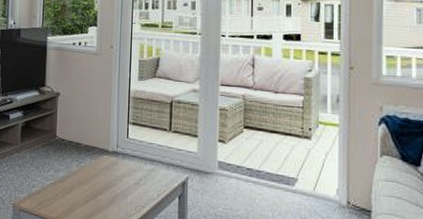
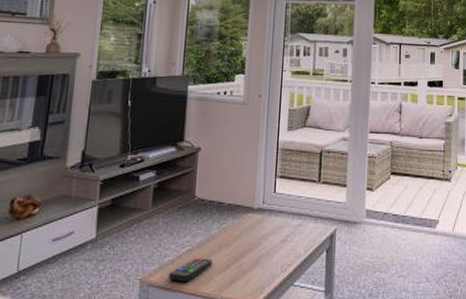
remote control: none [36,190,73,211] -> present [169,257,212,283]

